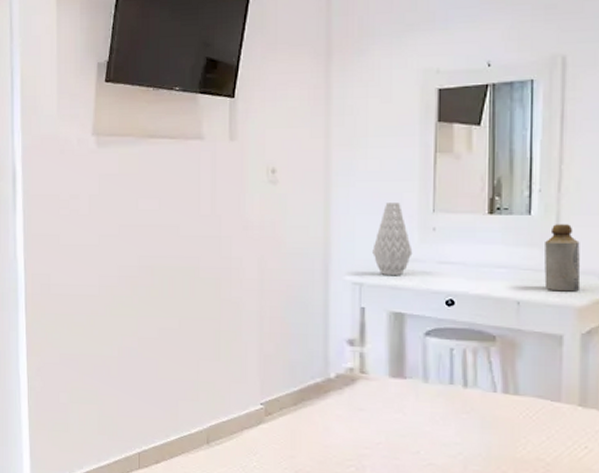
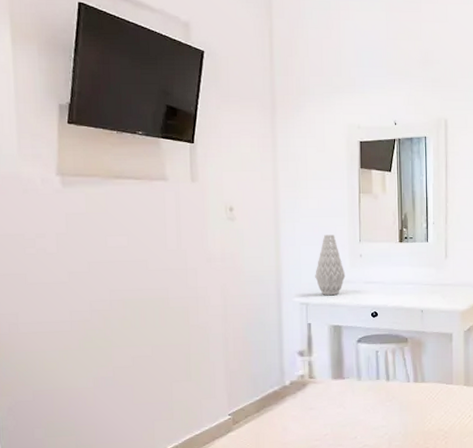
bottle: present [544,224,581,292] -> none [438,249,463,300]

